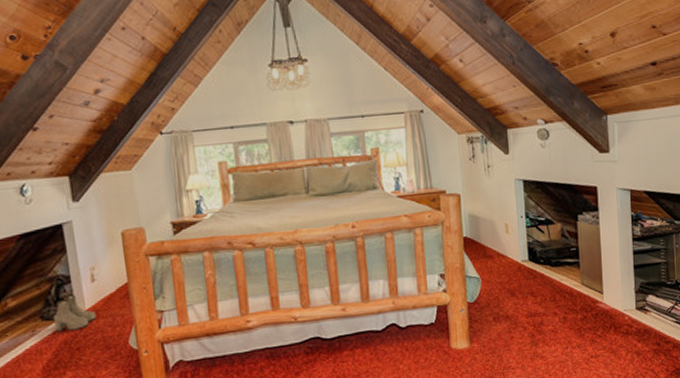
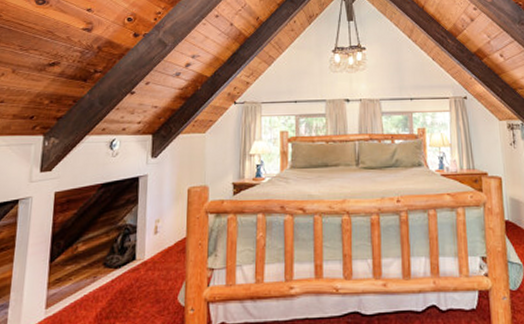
boots: present [52,295,96,332] -> none [114,245,153,280]

